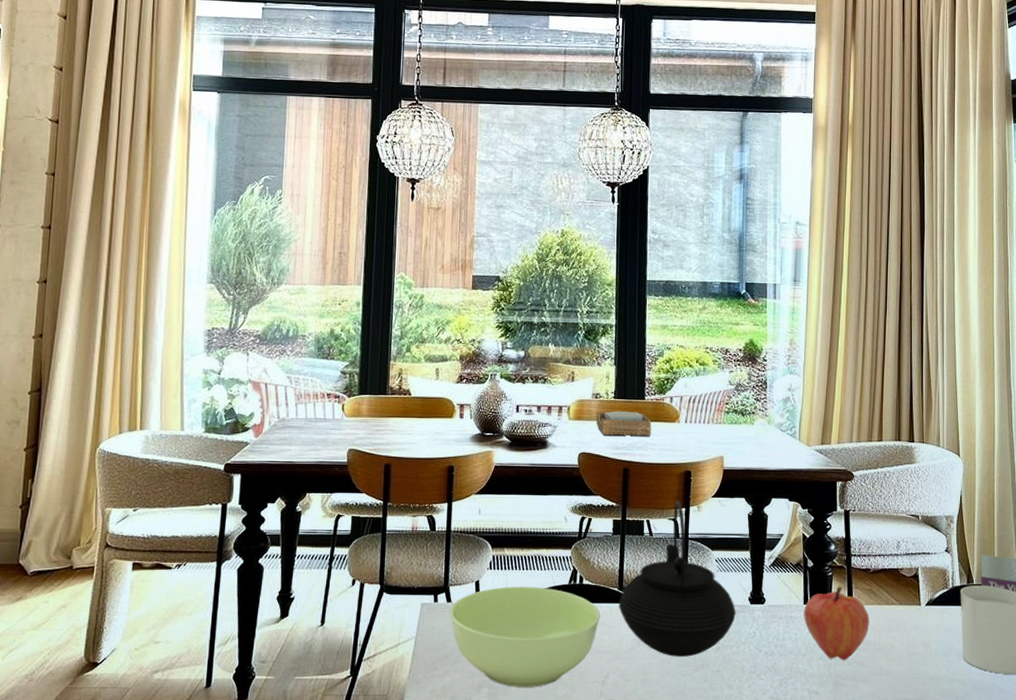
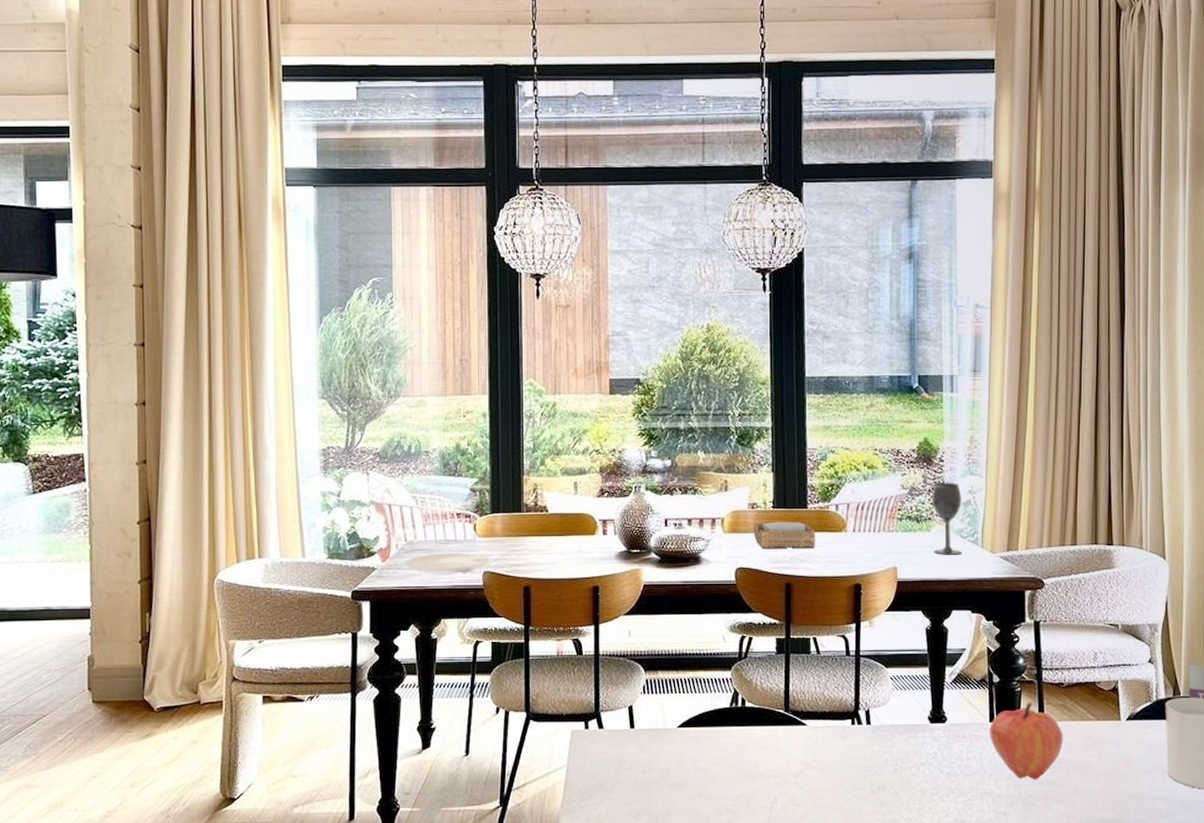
plate: none [276,430,355,451] -> present [405,553,489,574]
bowl: present [449,586,601,687] -> none [602,710,766,814]
teapot: present [619,500,736,657] -> none [785,615,914,780]
wine glass: none [756,379,782,447] -> present [932,482,962,555]

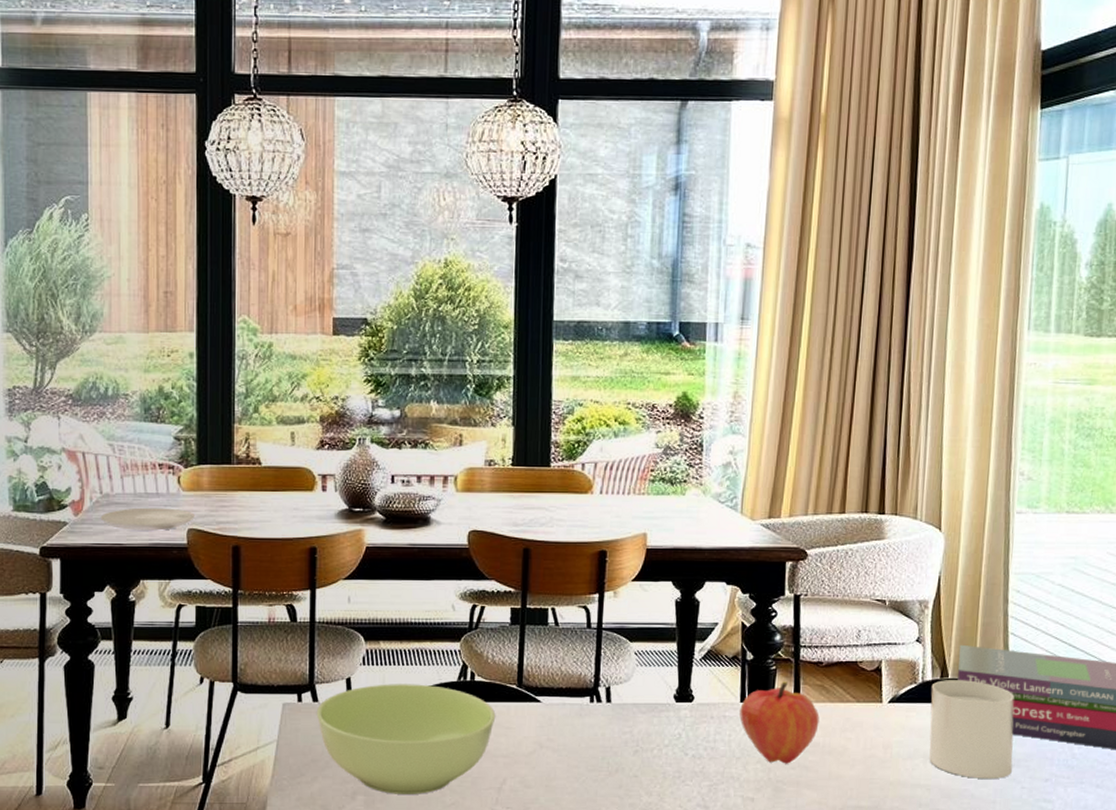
bowl: none [602,710,766,814] -> present [316,684,496,794]
napkin holder: present [754,521,816,548] -> none [490,480,558,510]
wine glass: present [932,482,962,555] -> none [688,441,722,521]

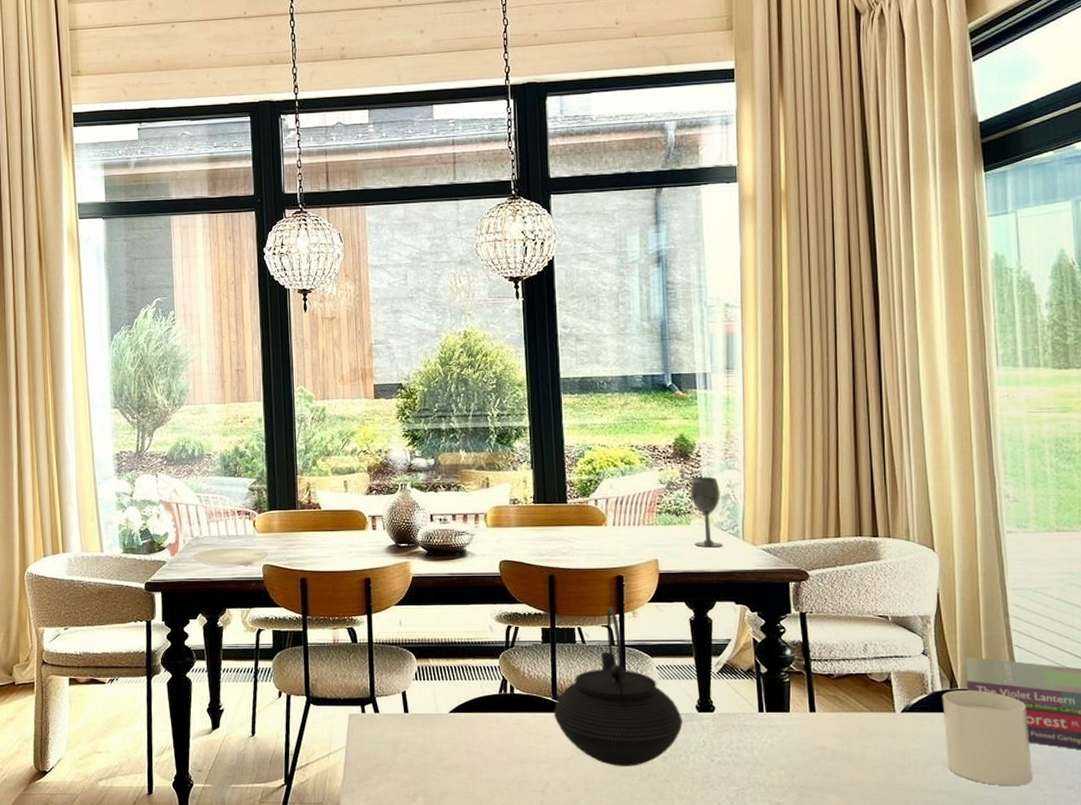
bowl: present [316,684,496,794] -> none [378,697,535,796]
teapot: none [518,585,658,761] -> present [554,606,683,766]
wine glass: none [688,441,722,521] -> present [690,476,722,548]
fruit: present [739,681,820,764] -> none [759,692,836,770]

